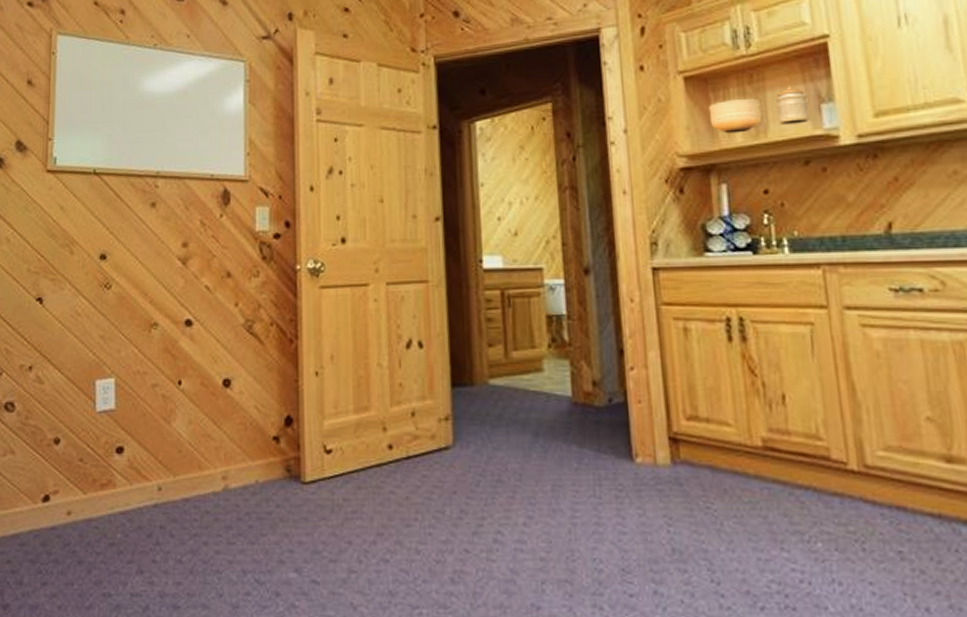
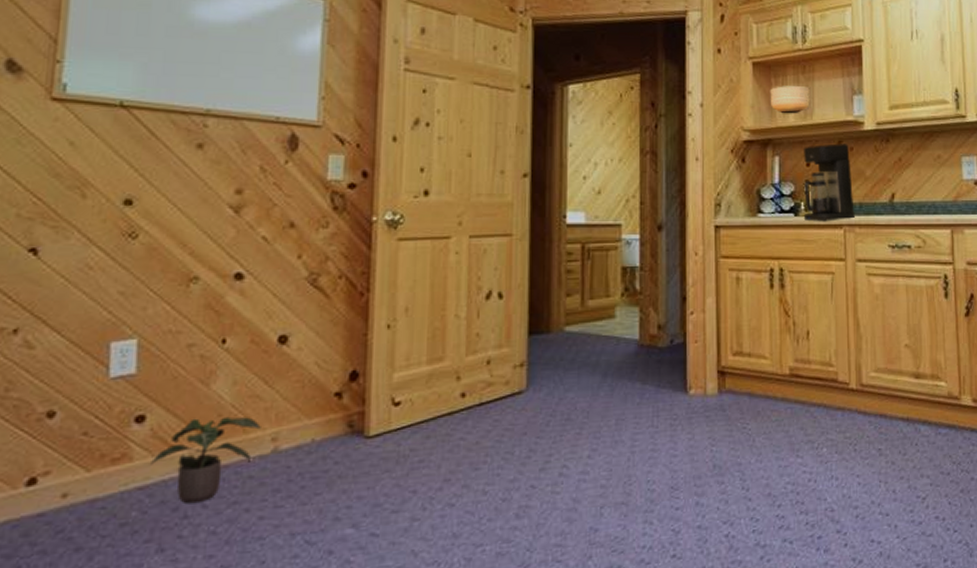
potted plant: none [129,453,213,532] -> present [151,416,261,504]
coffee maker: none [759,164,836,261] -> present [803,143,855,222]
jar: present [776,86,810,125] -> none [821,78,844,110]

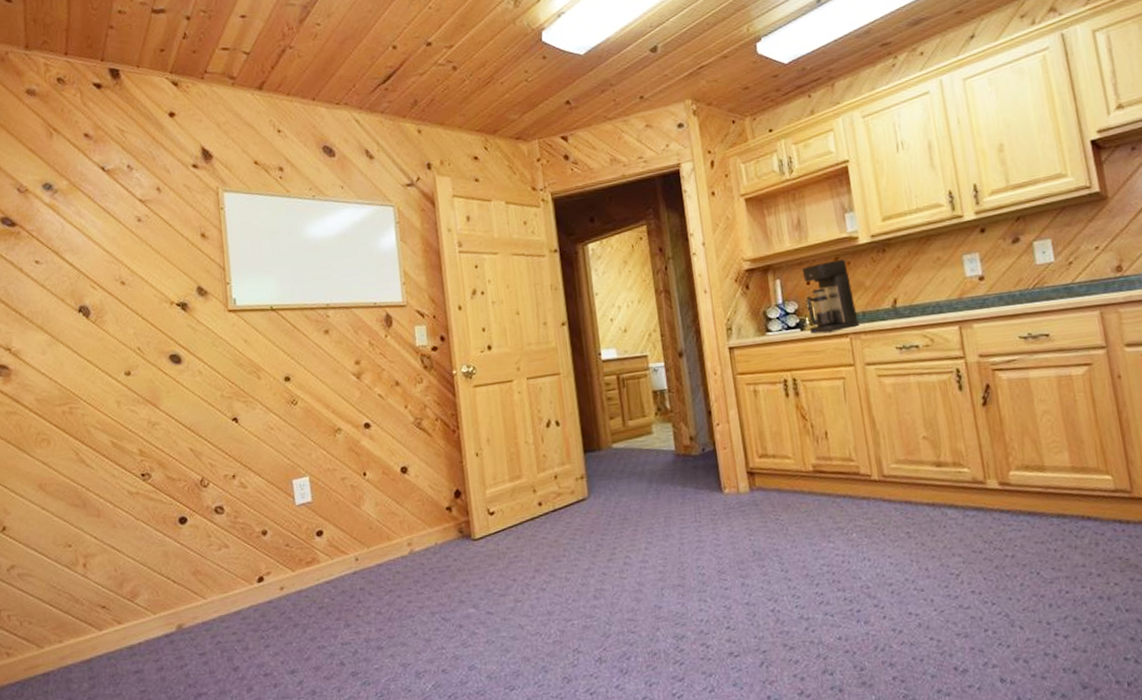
potted plant: present [151,416,261,504] -> none [331,528,399,593]
bowl: present [770,86,810,114] -> none [764,212,804,241]

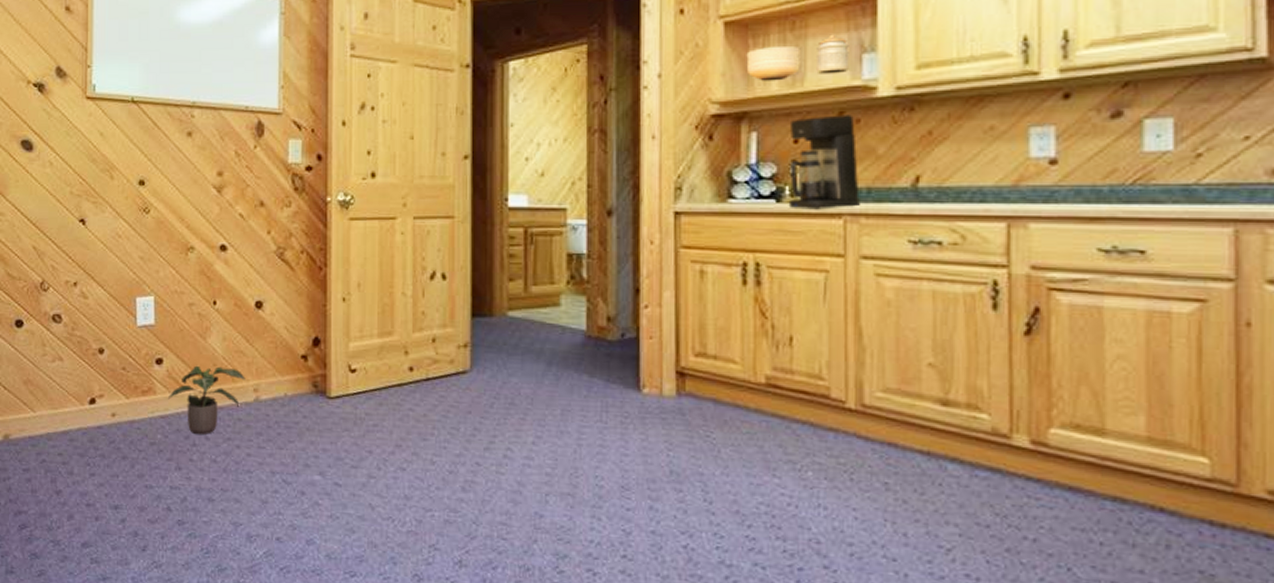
potted plant: none [331,528,399,593] -> present [168,365,245,435]
bowl: none [764,212,804,241] -> present [746,47,801,81]
jar: none [813,201,837,231] -> present [816,34,849,74]

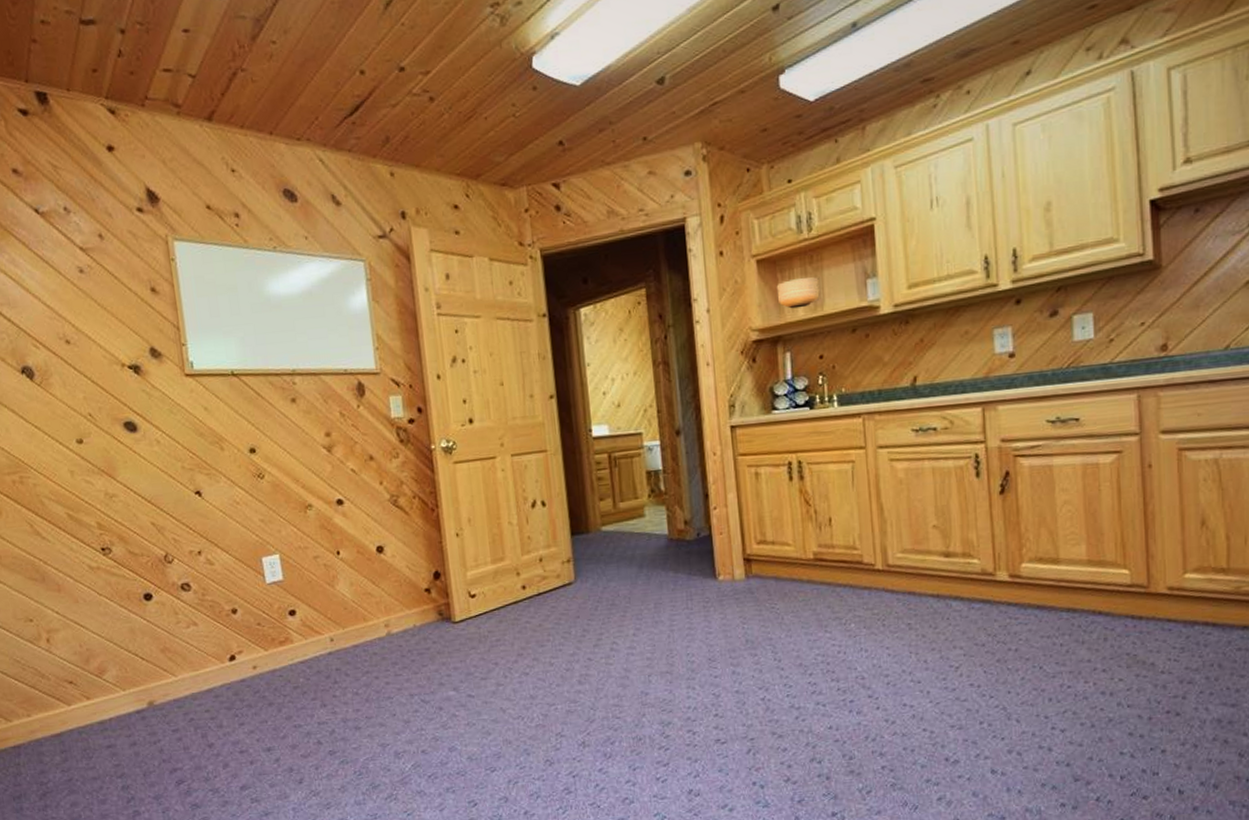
potted plant: present [168,365,245,435] -> none [305,609,376,673]
coffee maker: present [788,115,860,210] -> none [816,331,874,414]
jar: present [816,34,849,74] -> none [831,264,857,299]

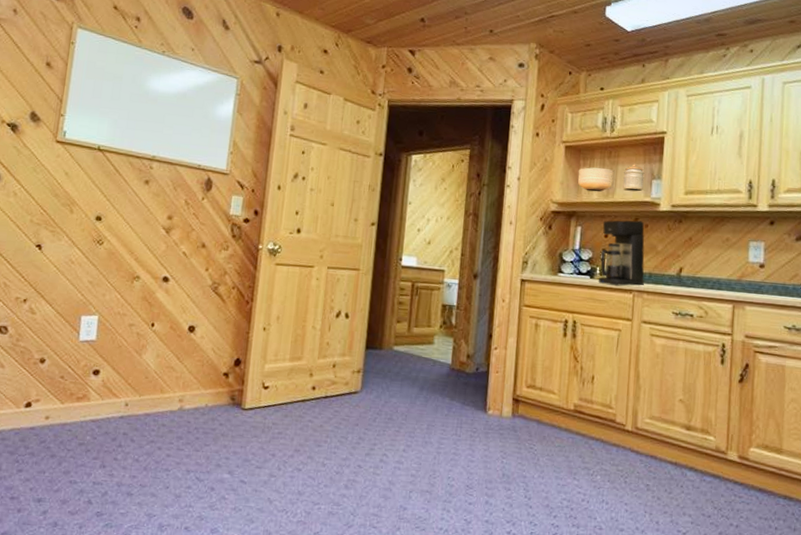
coffee maker: none [816,331,874,414] -> present [598,220,645,287]
jar: none [831,264,857,299] -> present [623,164,645,192]

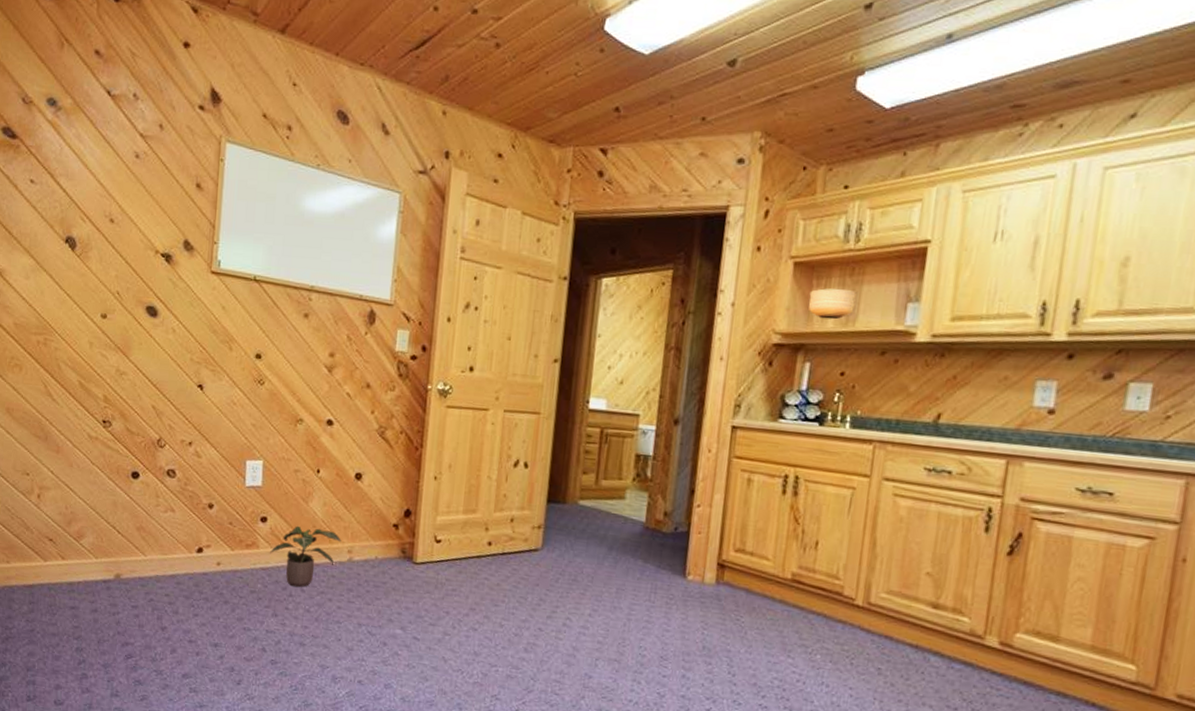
potted plant: none [101,377,173,438] -> present [270,525,341,588]
coffee maker: present [598,220,645,287] -> none [828,354,893,436]
jar: present [623,164,645,192] -> none [867,283,898,318]

